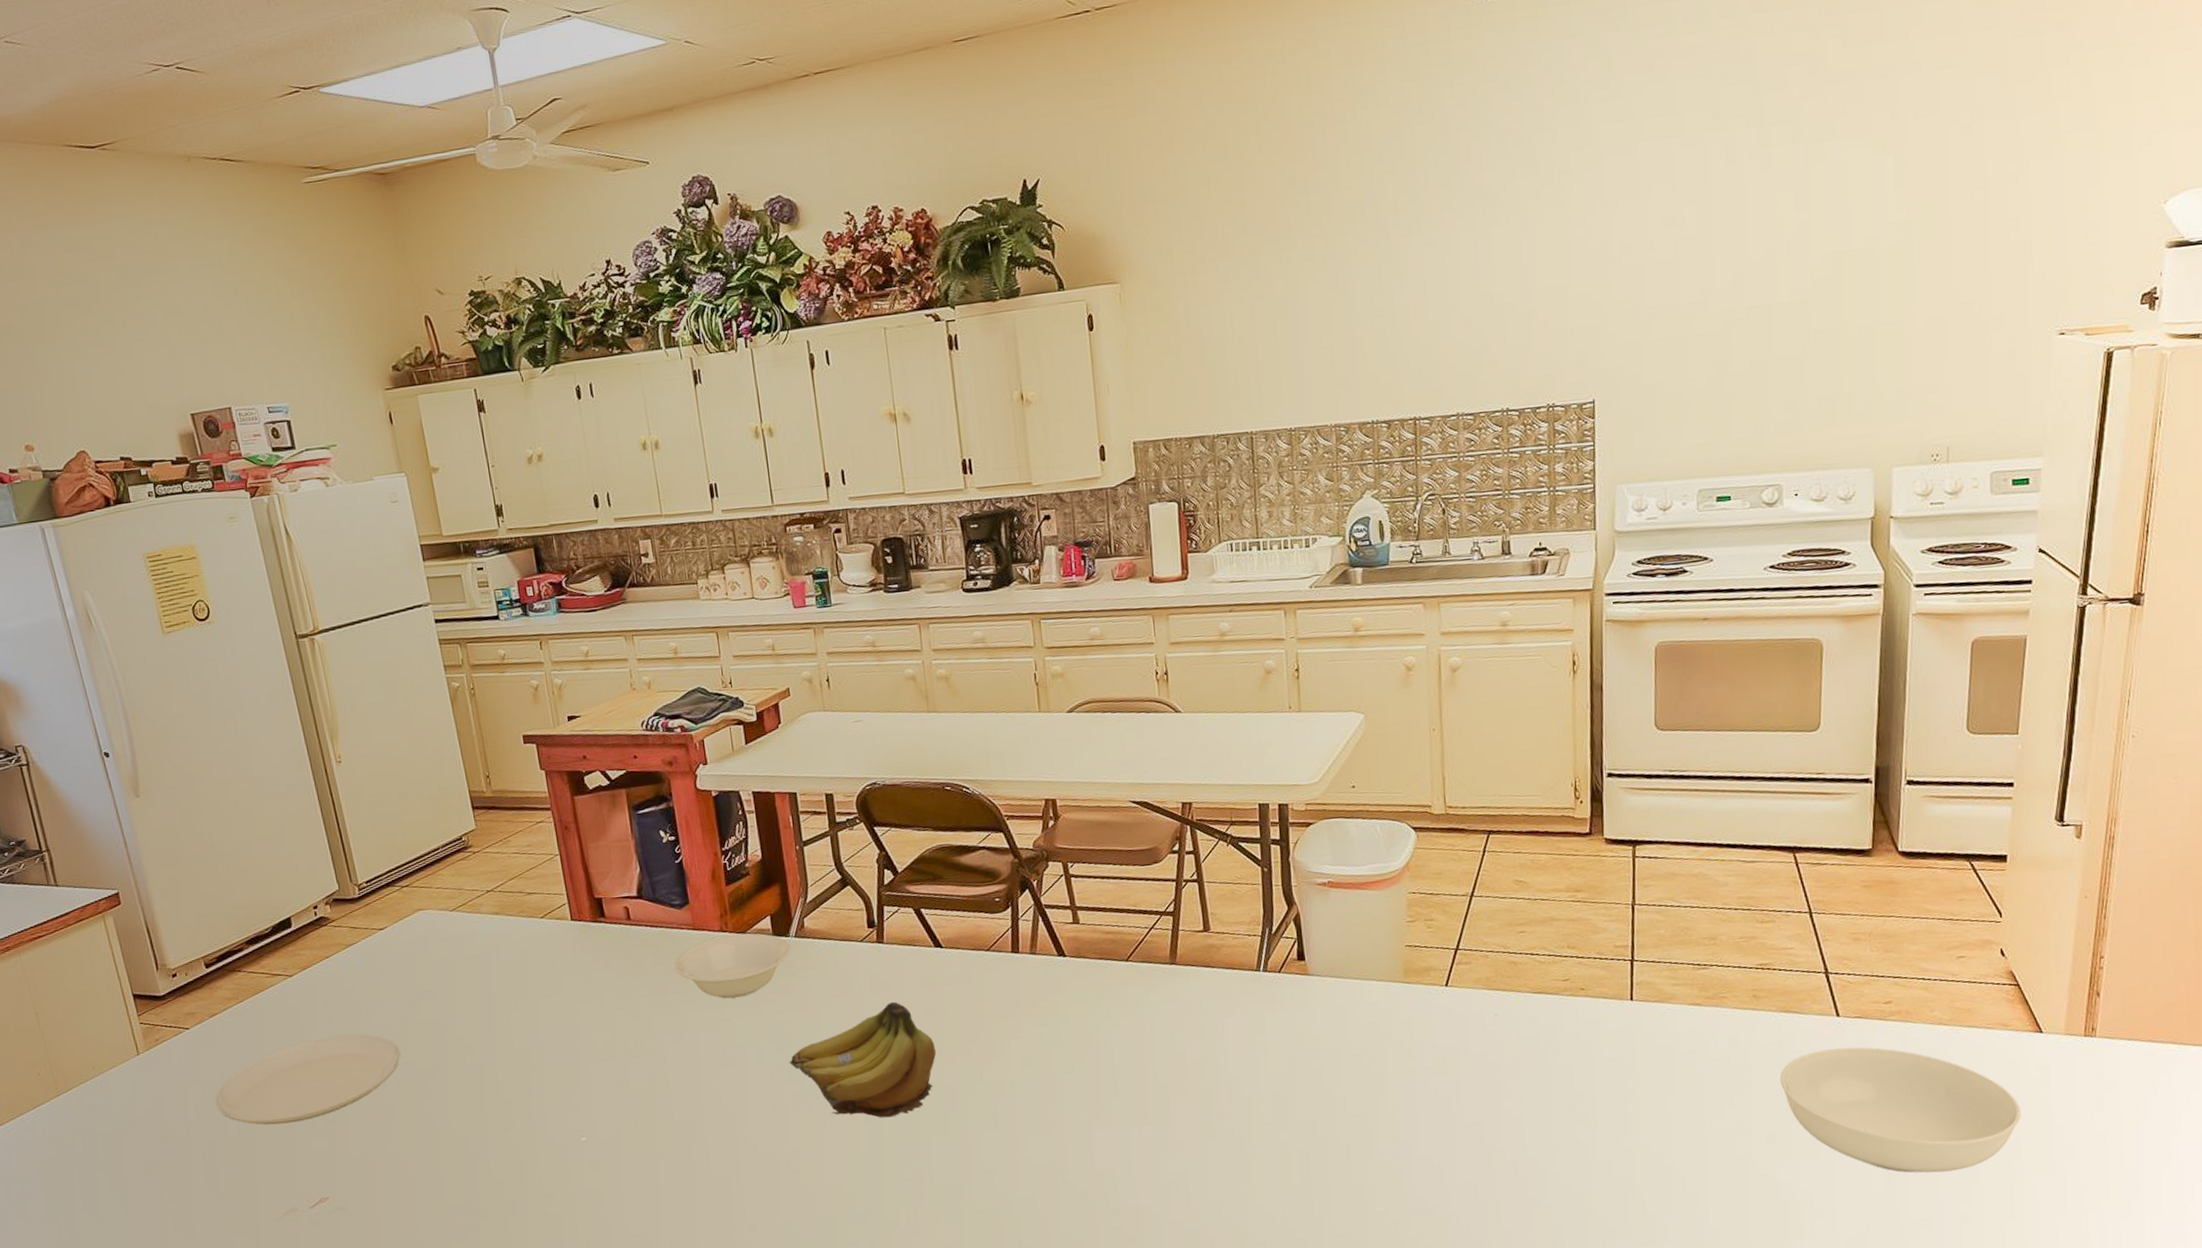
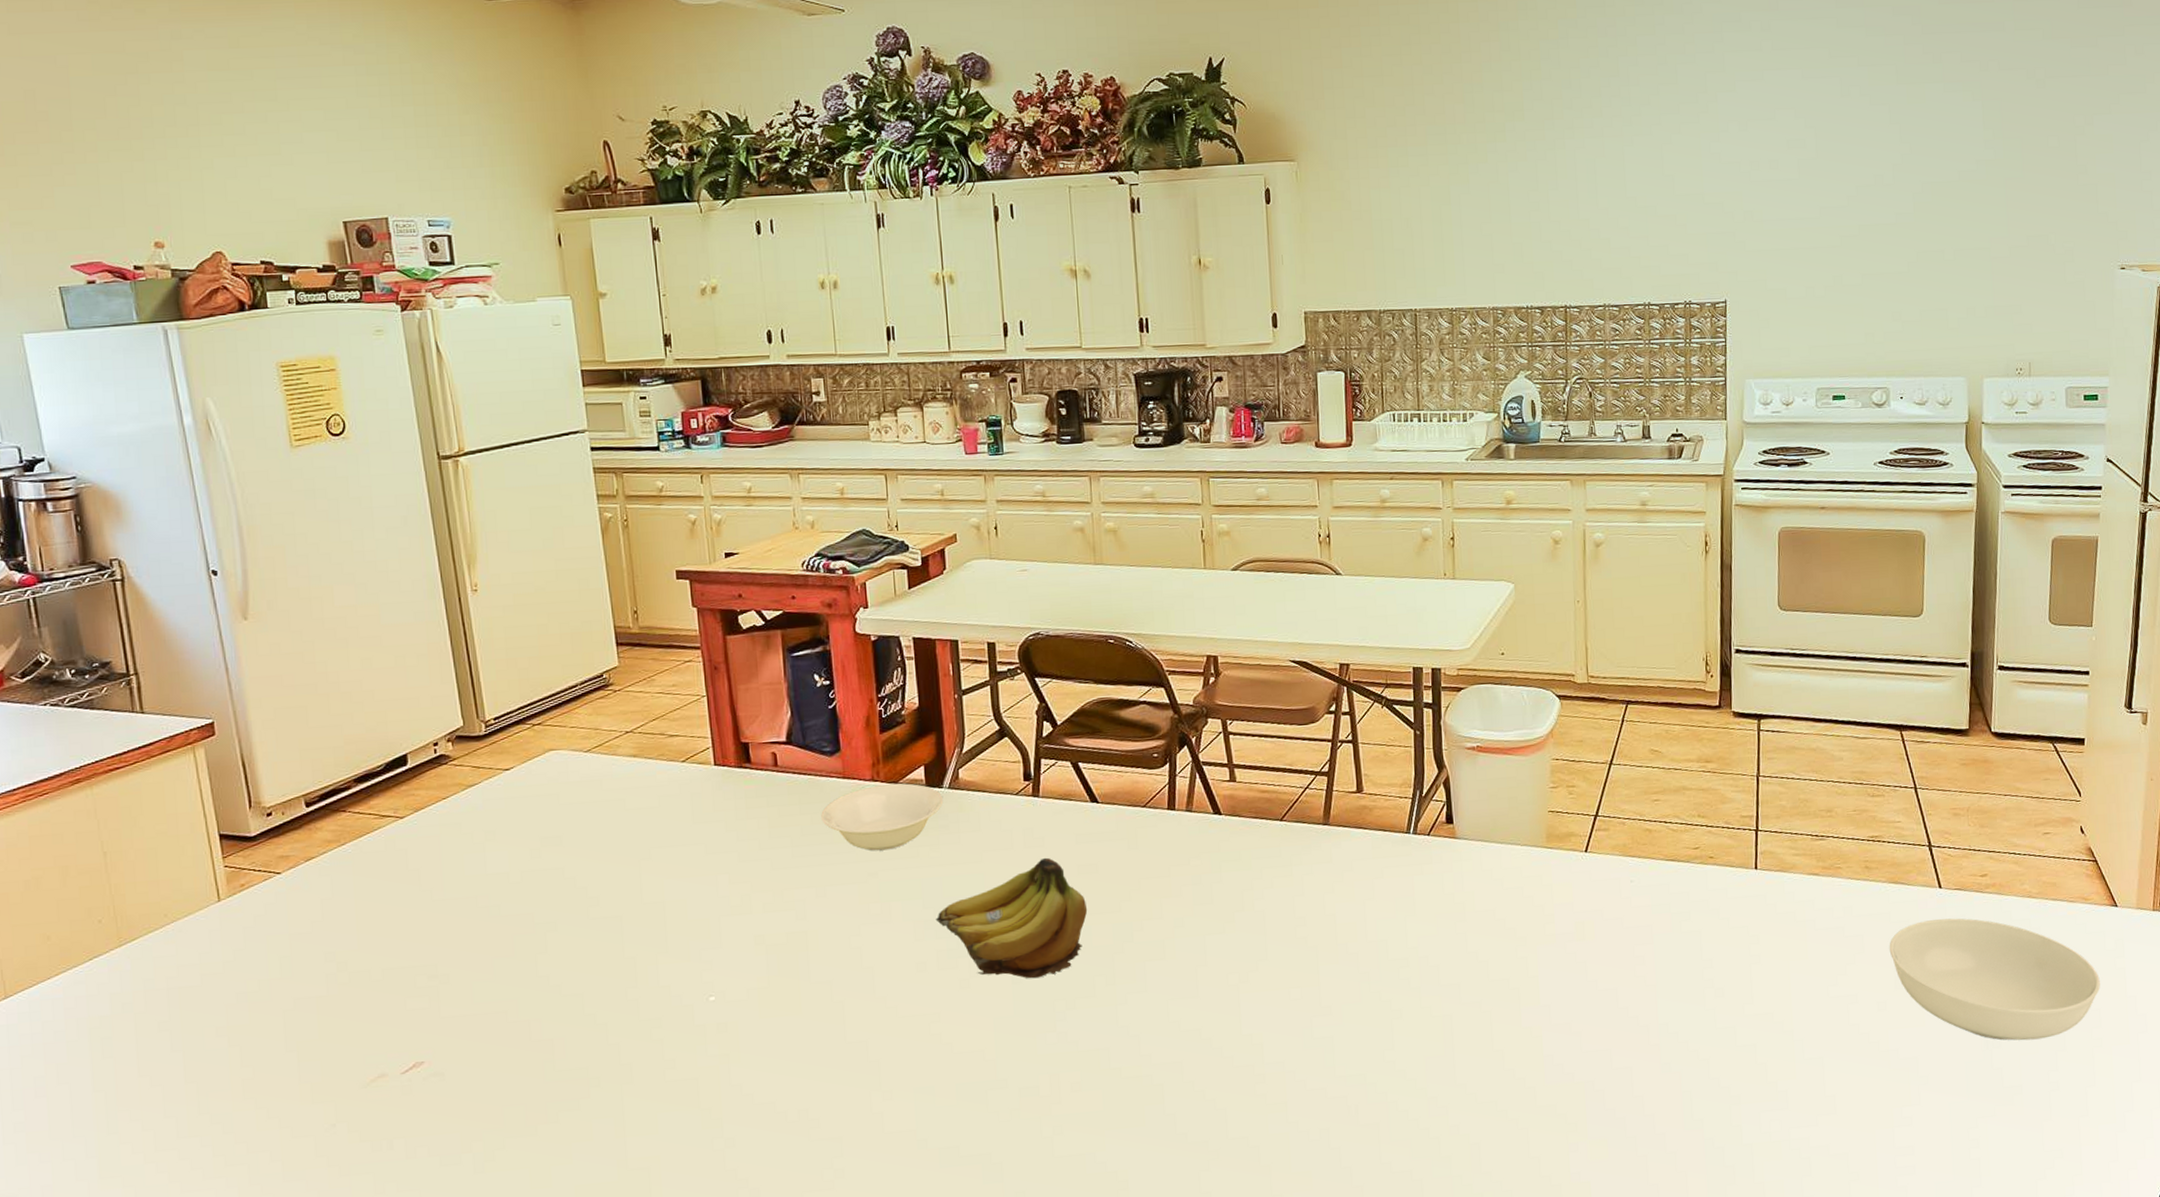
plate: present [215,1034,401,1125] -> none [303,882,518,981]

